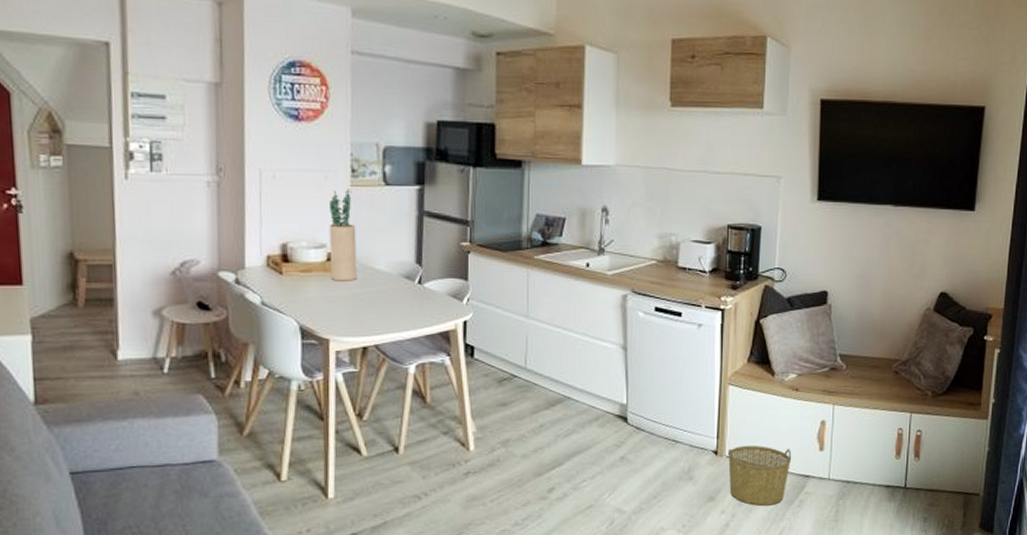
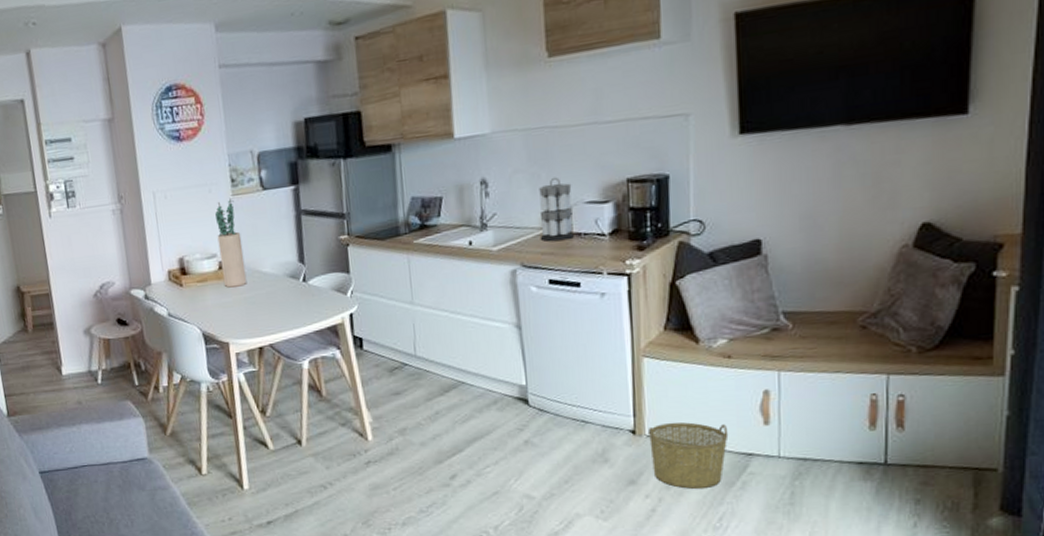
spice rack: none [652,214,682,273] -> present [539,177,574,242]

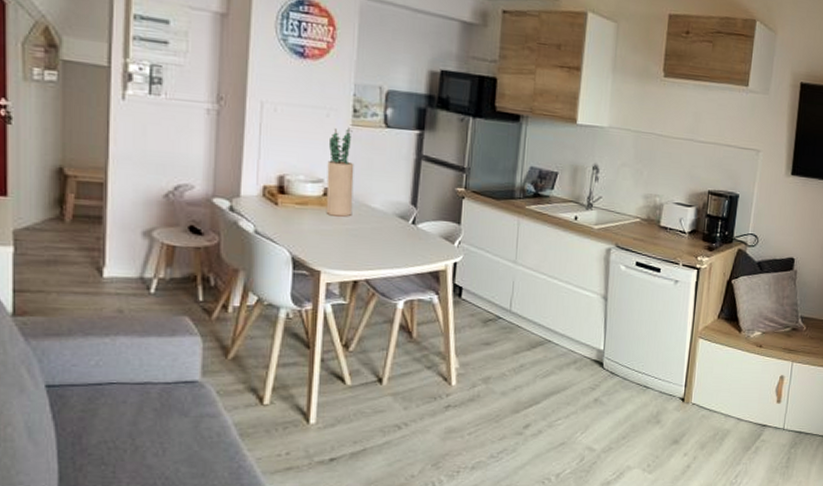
spice rack: present [539,177,574,242] -> none [635,176,666,232]
basket: present [647,422,729,489] -> none [693,394,752,450]

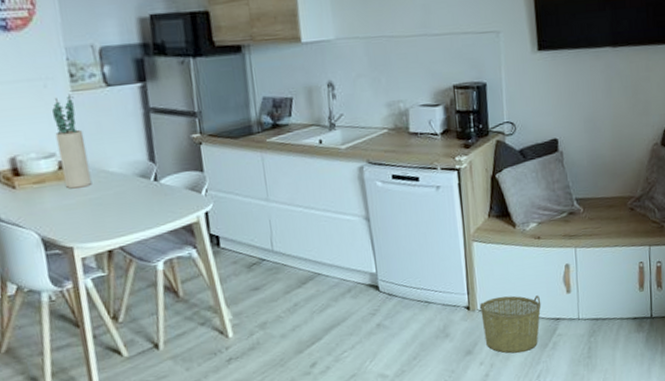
basket: none [693,394,752,450] -> present [479,295,542,354]

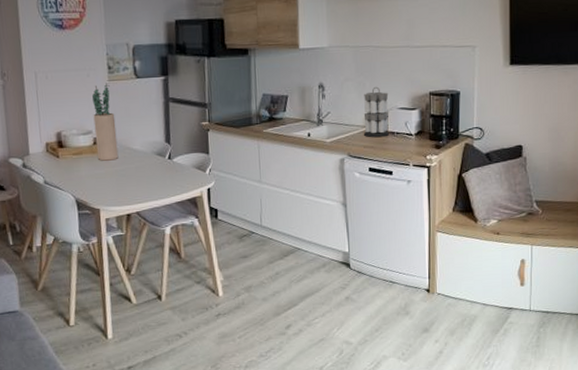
spice rack: none [380,82,412,141] -> present [363,86,389,138]
basket: present [479,295,542,354] -> none [438,283,496,335]

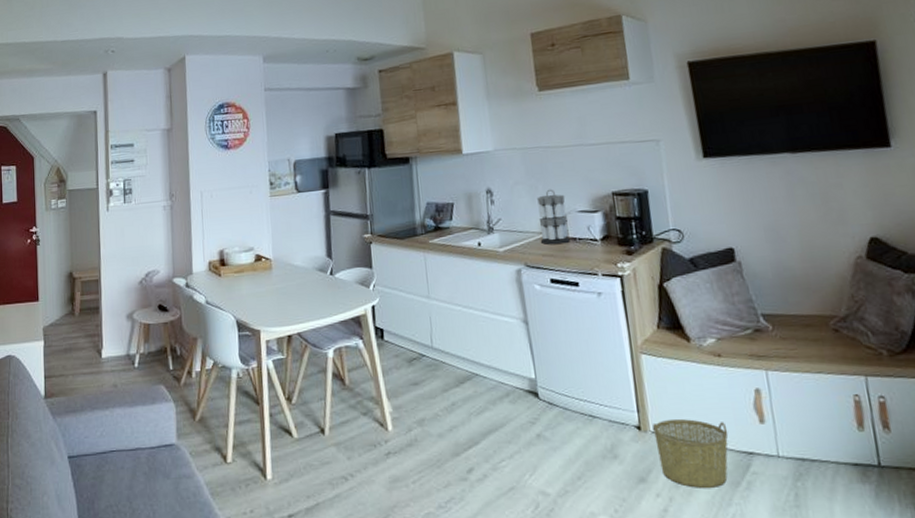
vase: present [92,83,119,161] -> none [254,199,280,279]
basket: none [438,283,496,335] -> present [652,418,729,488]

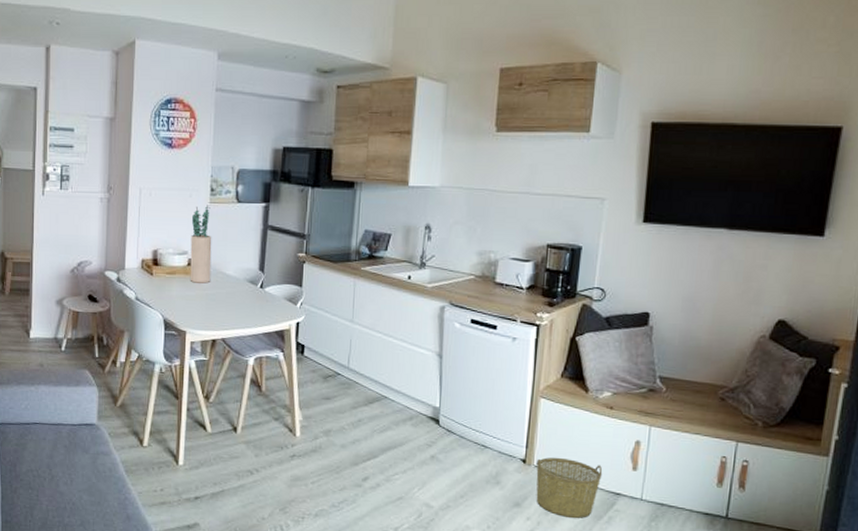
vase: none [254,199,280,279] -> present [190,205,212,284]
spice rack: present [537,189,570,245] -> none [470,233,501,288]

